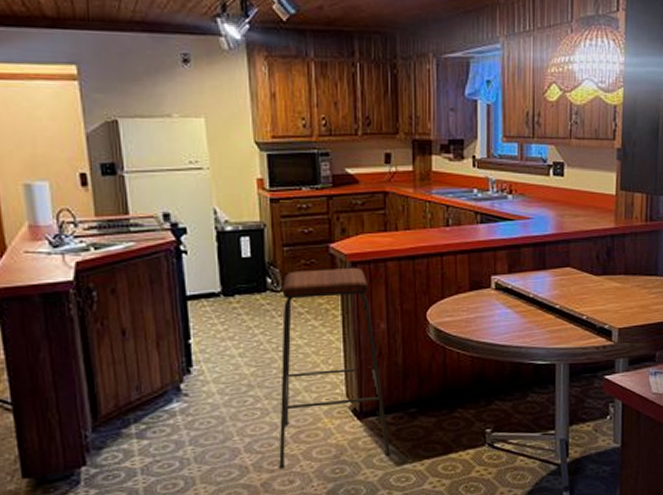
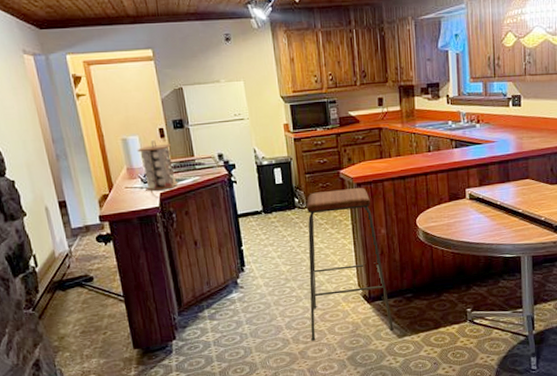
spice rack: none [46,187,104,258] -> present [137,139,179,191]

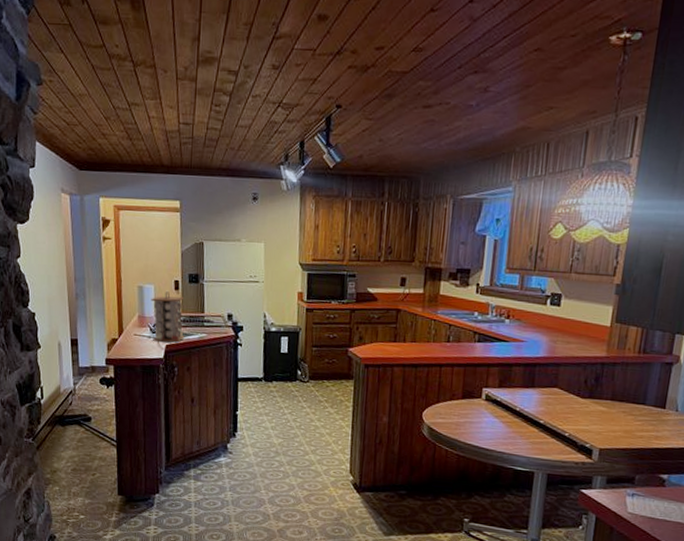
bar stool: present [306,188,395,340] -> none [292,367,382,527]

